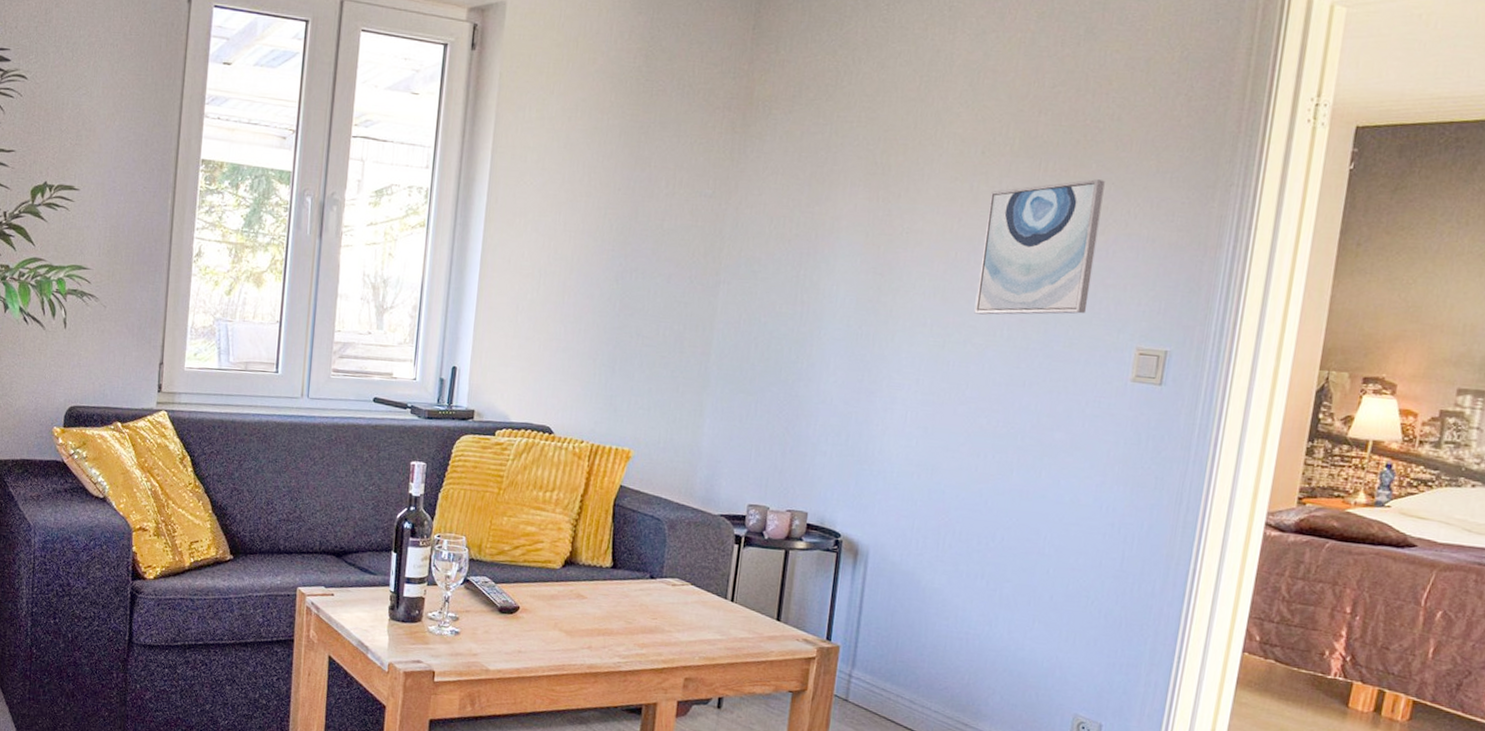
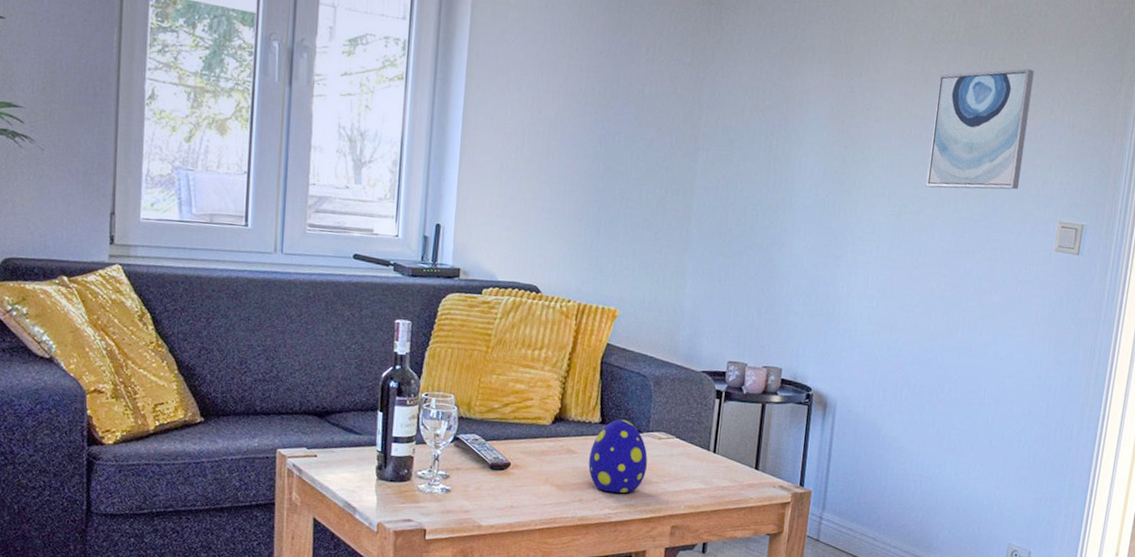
decorative egg: none [598,564,661,642] -> present [588,419,648,493]

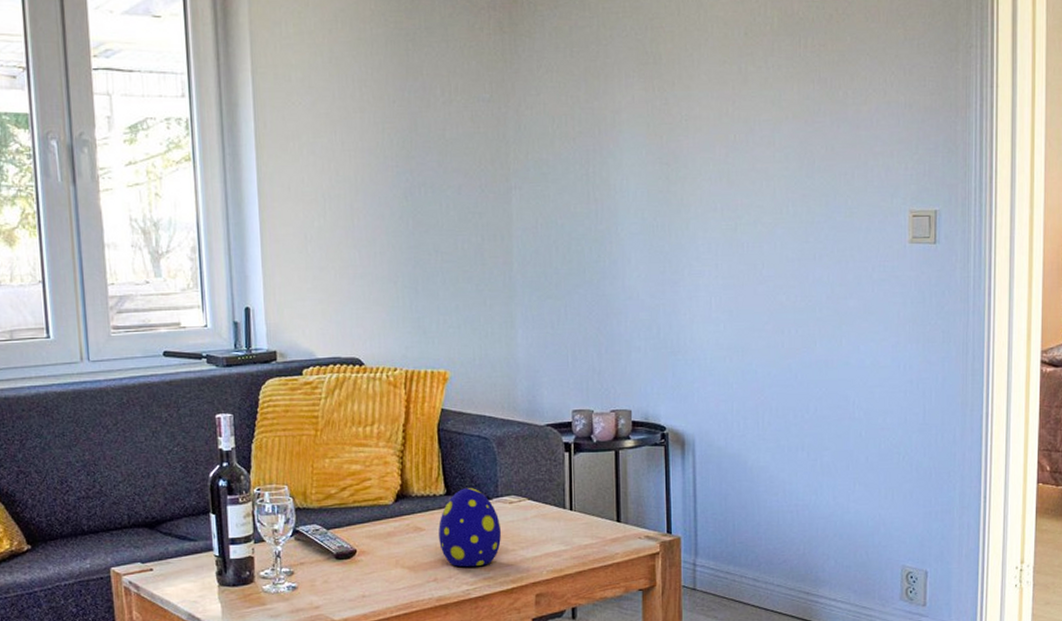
wall art: present [925,68,1034,190] -> none [758,51,861,194]

